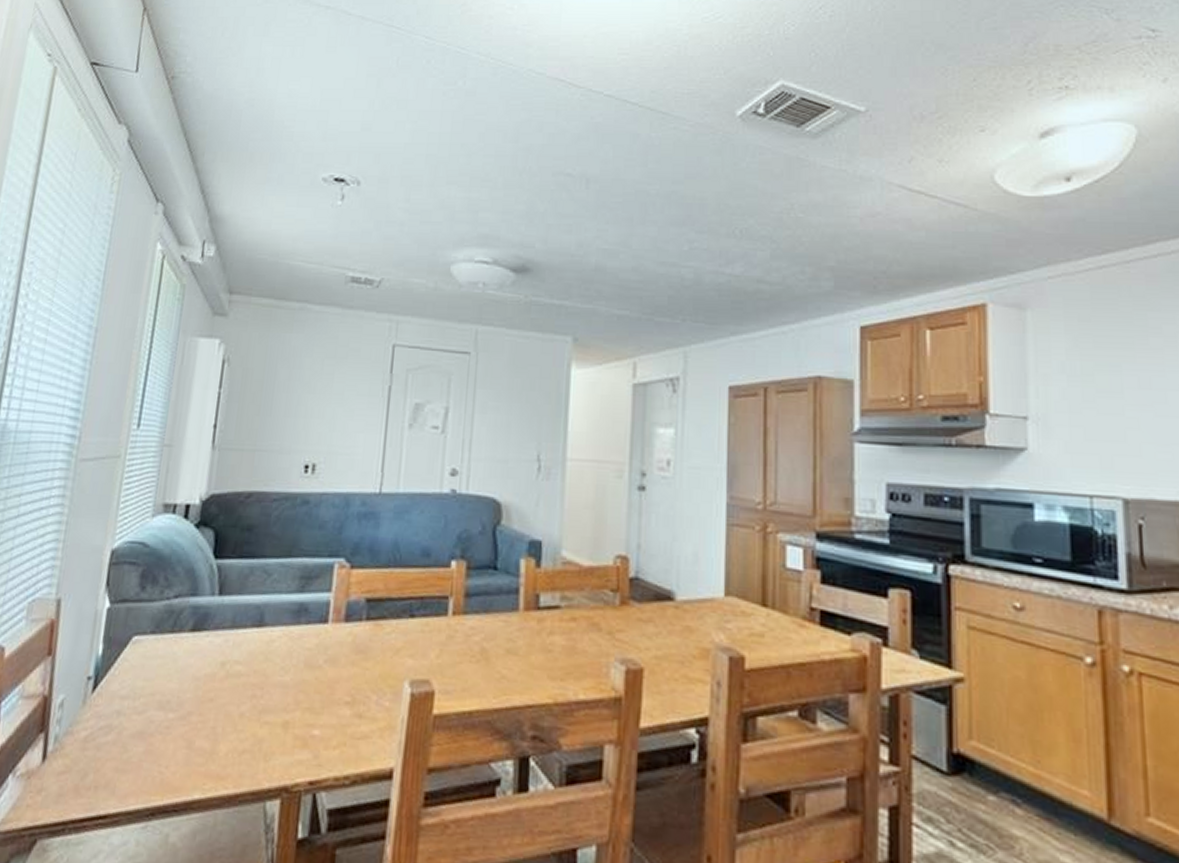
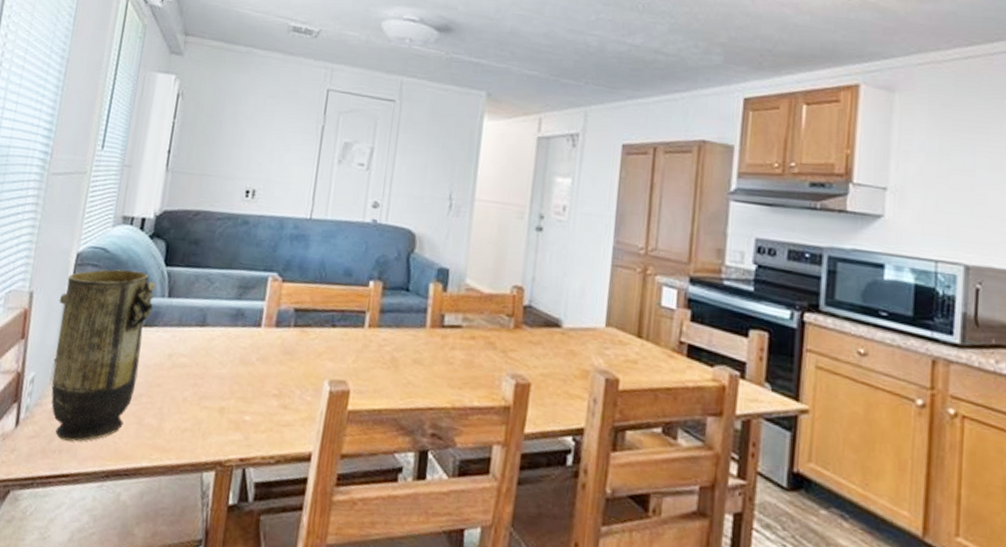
vase: none [84,565,204,775] -> present [51,269,156,442]

